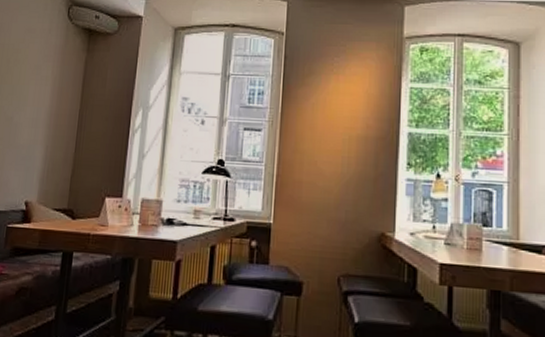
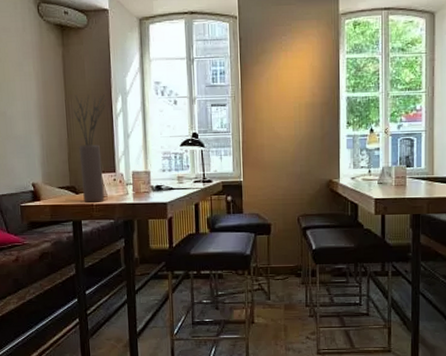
vase: none [80,105,125,233] -> present [74,94,106,204]

